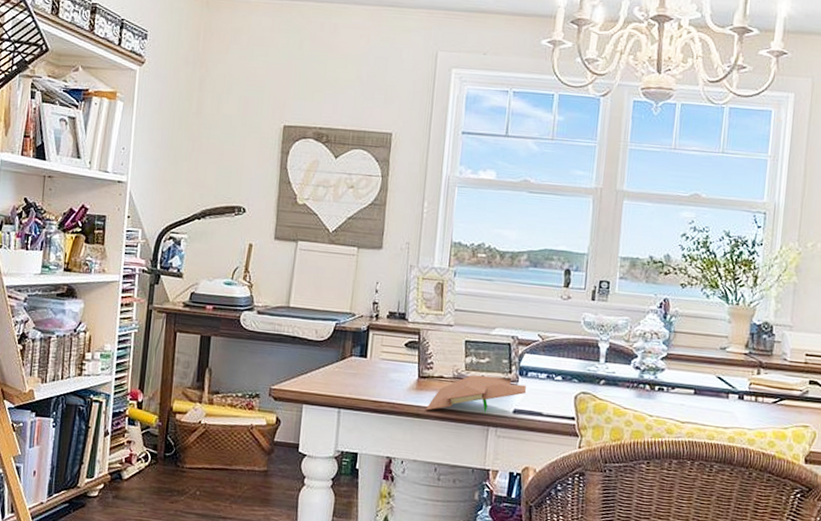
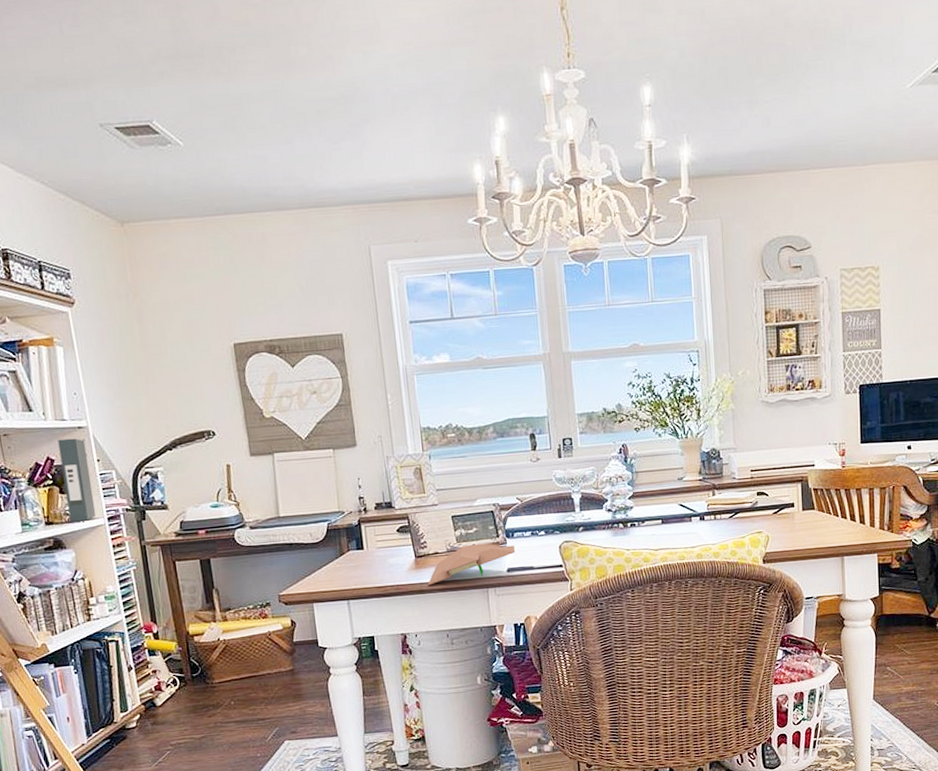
binder: none [88,189,121,275] -> present [57,438,97,522]

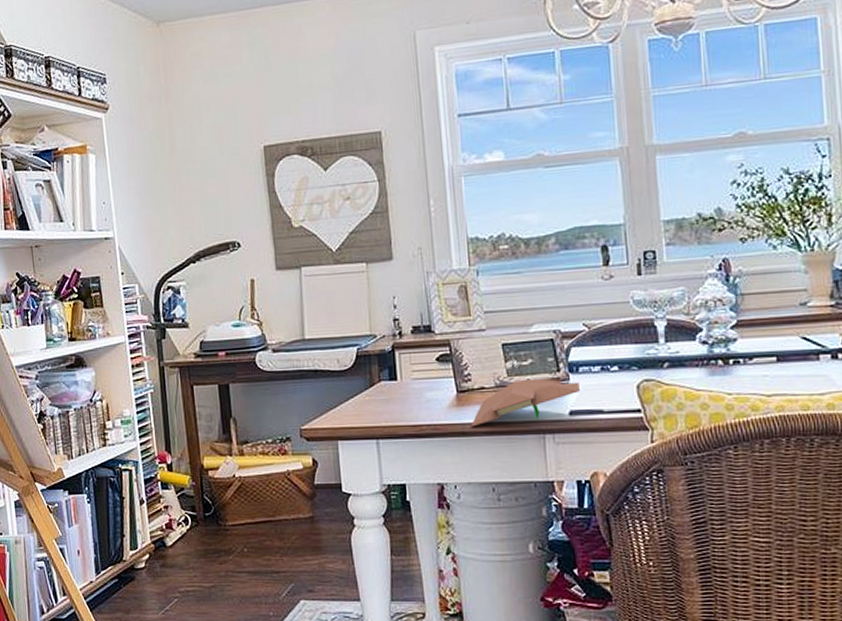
binder: present [57,438,97,522] -> none [85,249,118,339]

